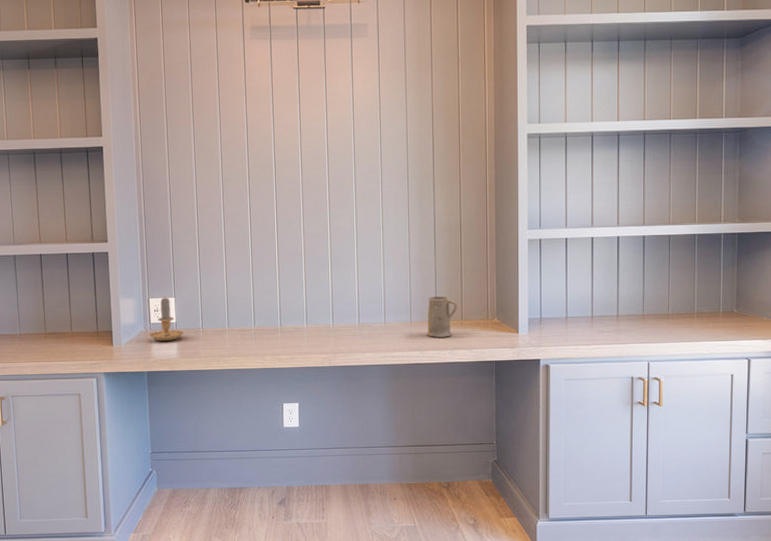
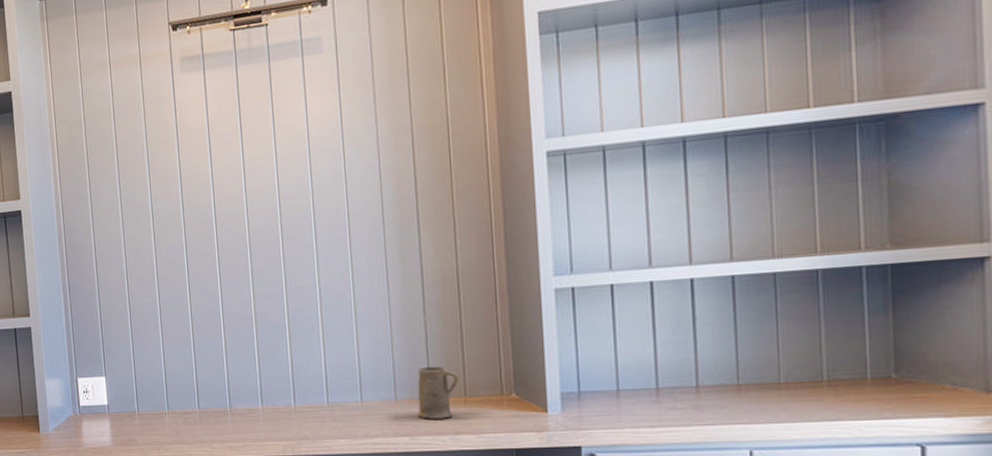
candle: present [149,296,184,342] -> none [78,374,117,427]

